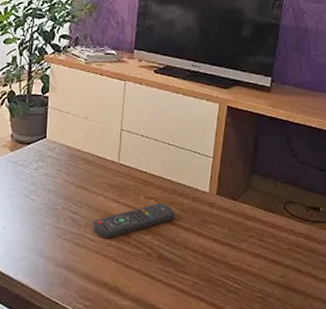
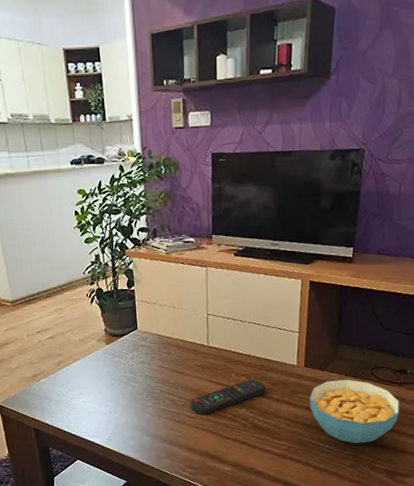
cereal bowl: none [220,212,312,285] -> present [310,379,400,444]

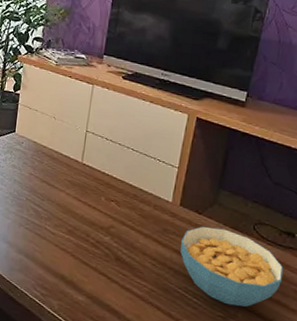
remote control: present [190,379,266,415] -> none [54,206,135,234]

